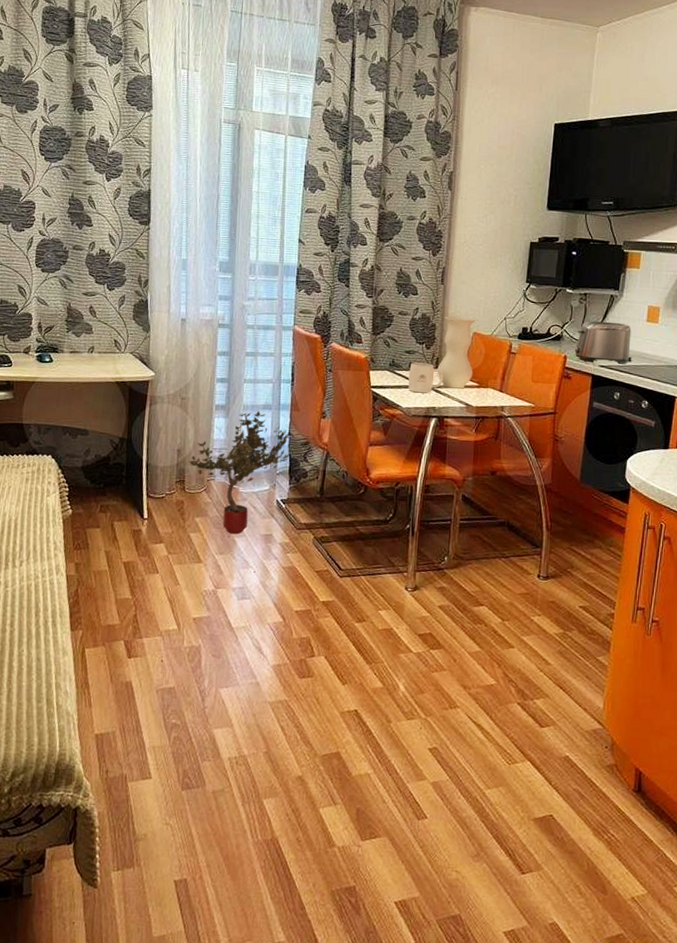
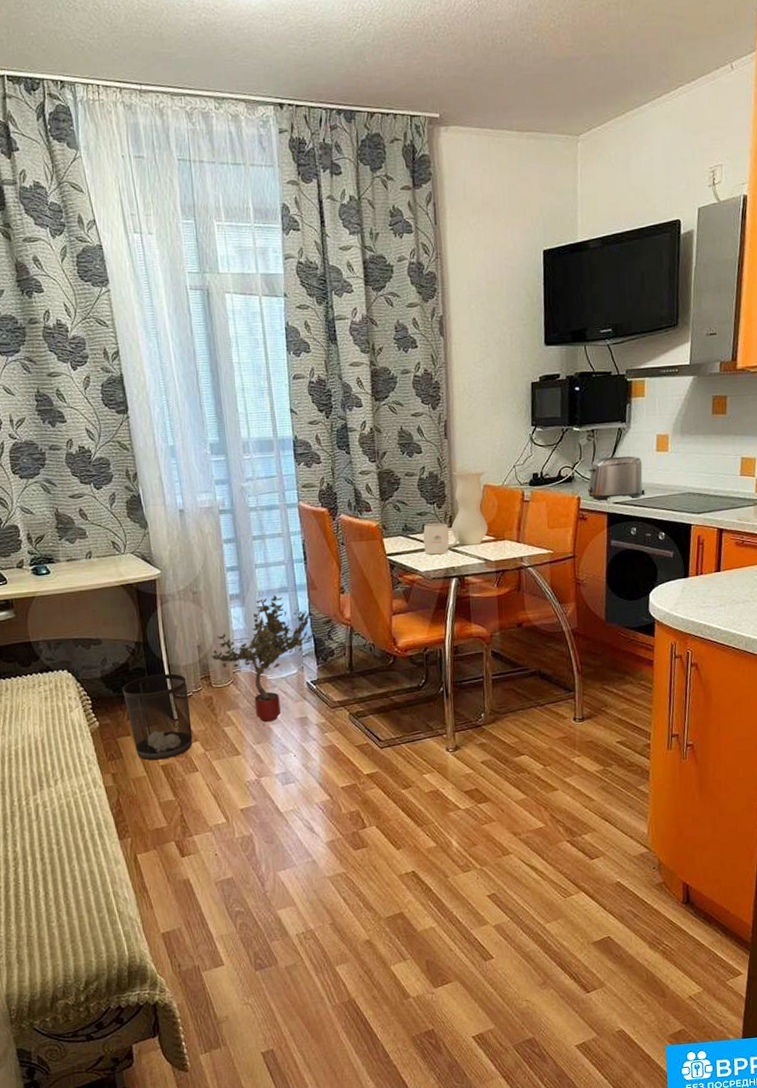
waste bin: none [99,471,162,557] -> present [122,673,193,761]

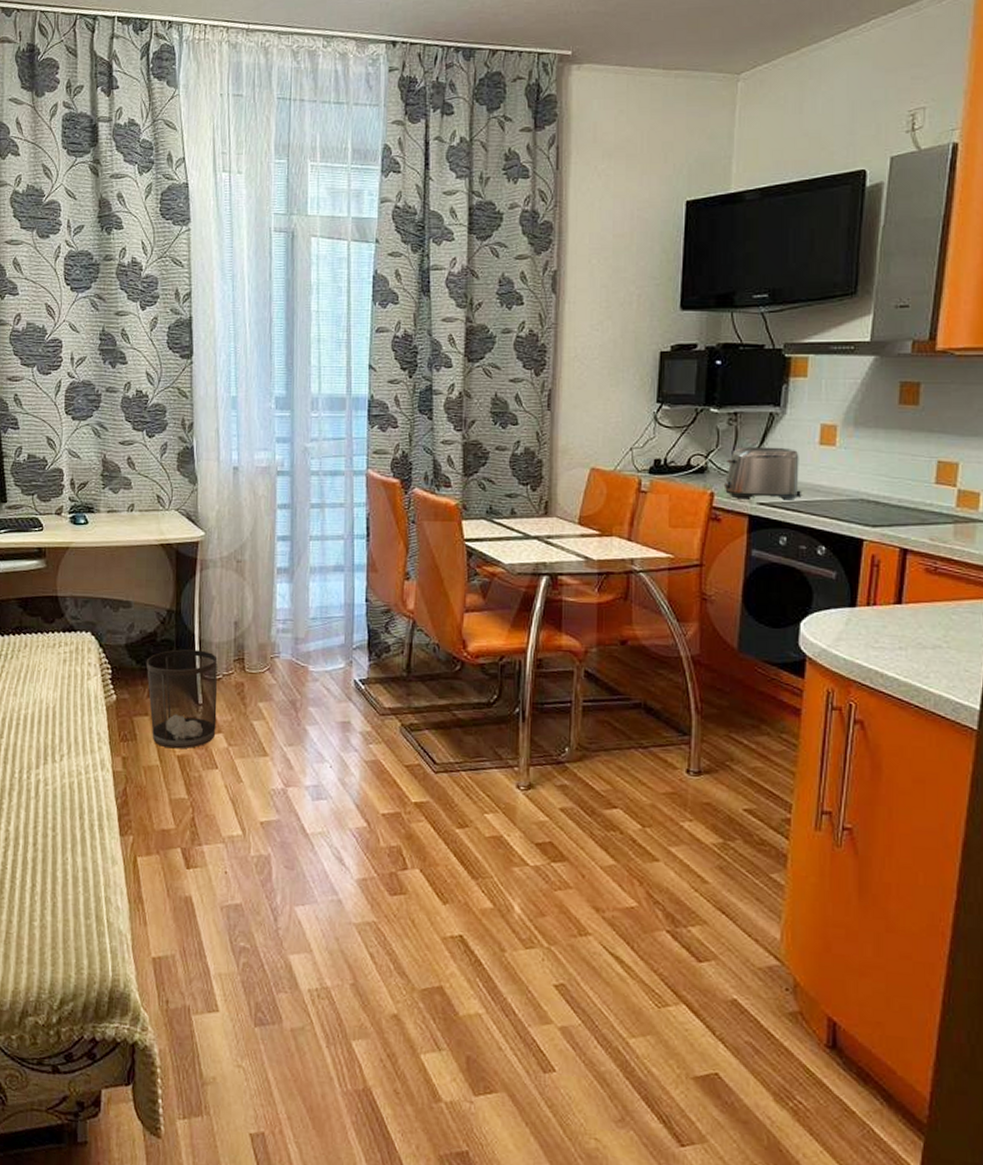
potted tree: present [210,594,313,722] -> none [247,573,368,722]
mug: present [423,523,459,555] -> none [511,508,555,546]
vase: present [451,470,489,546] -> none [546,449,594,539]

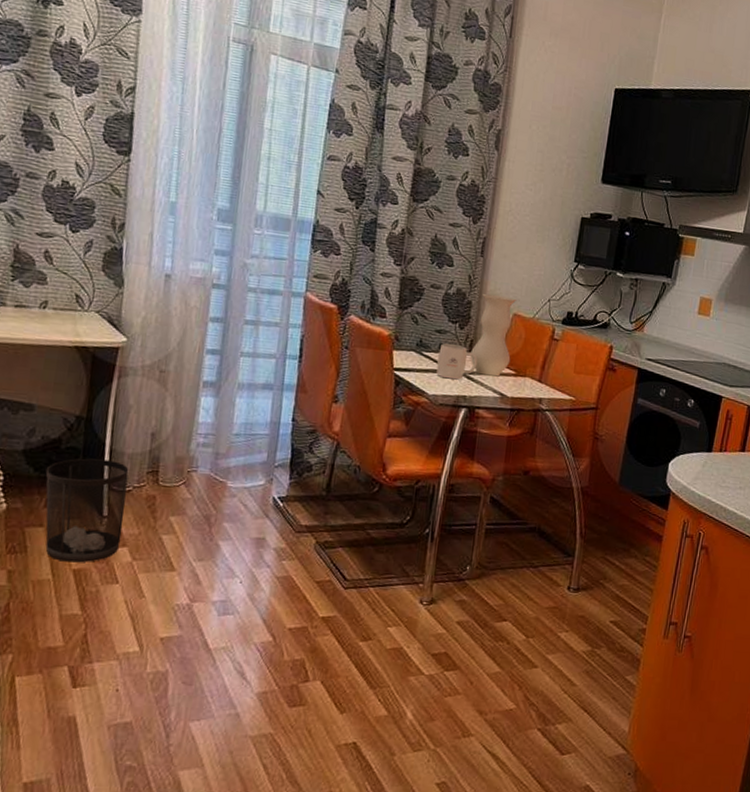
mug: none [511,508,555,546] -> present [436,343,478,380]
vase: none [546,449,594,539] -> present [470,293,518,377]
toaster: present [723,446,802,500] -> none [621,308,682,359]

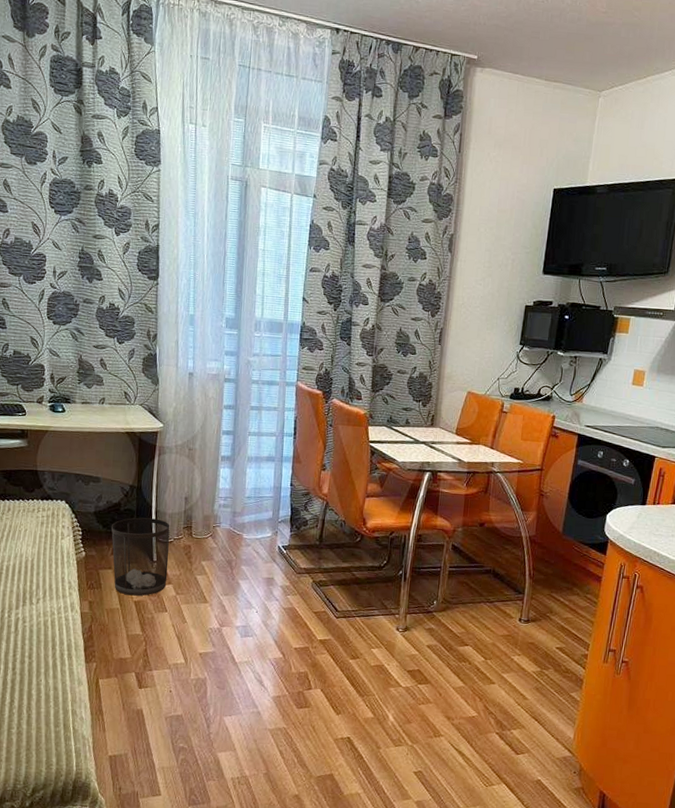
mug: present [436,343,478,380] -> none [404,419,439,449]
vase: present [470,293,518,377] -> none [432,375,471,445]

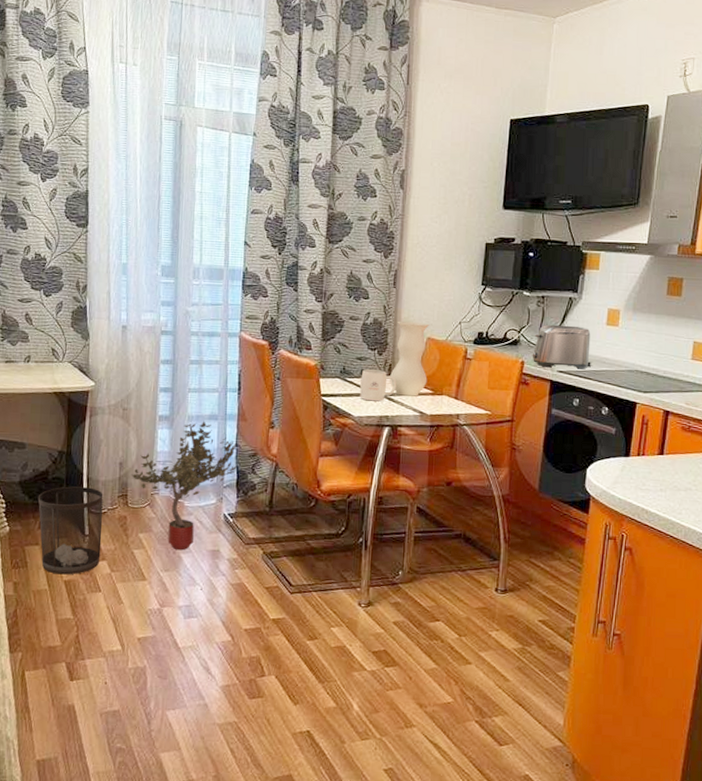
potted tree: none [195,462,292,578] -> present [130,421,237,551]
mug: none [404,419,439,449] -> present [360,369,397,402]
vase: none [432,375,471,445] -> present [390,321,430,397]
toaster: none [562,382,617,425] -> present [532,324,592,370]

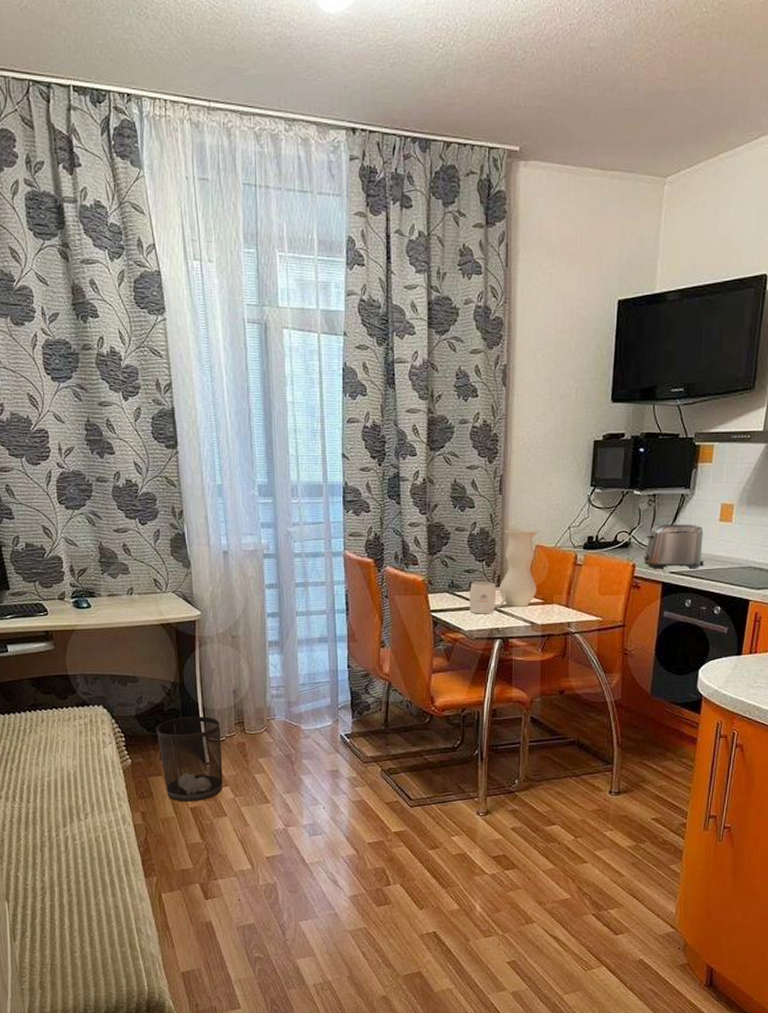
potted tree: present [130,421,237,551] -> none [245,644,350,773]

